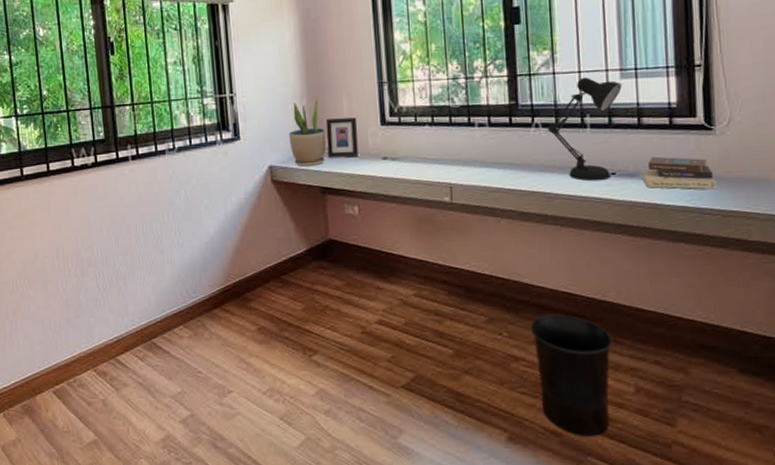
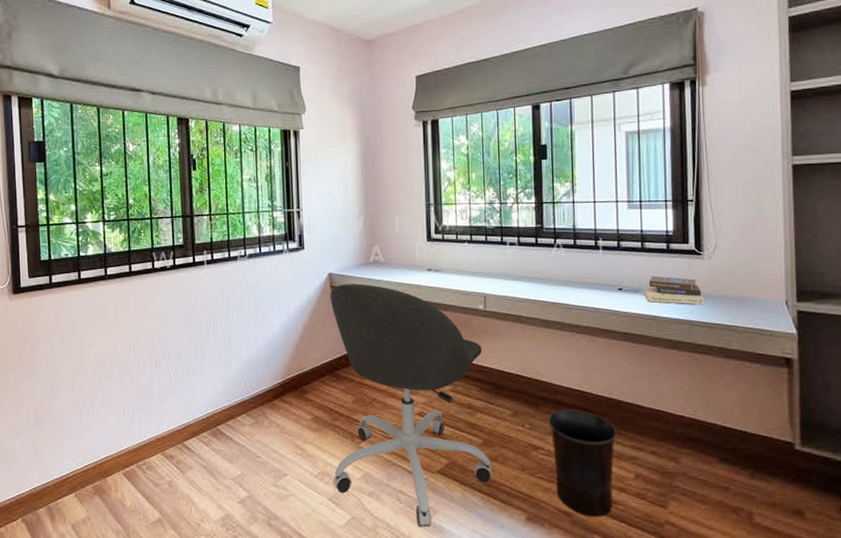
office chair: none [271,176,466,449] -> present [329,284,493,527]
potted plant: present [288,96,327,167] -> none [347,214,380,275]
picture frame: present [325,117,359,157] -> none [379,233,407,268]
desk lamp: present [548,77,622,182] -> none [567,206,629,295]

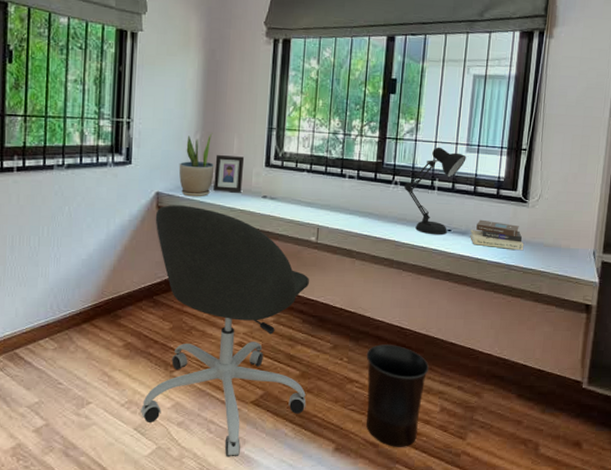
potted plant: none [347,214,380,275] -> present [178,133,215,197]
picture frame: none [379,233,407,268] -> present [213,155,245,193]
desk lamp: none [567,206,629,295] -> present [404,147,466,236]

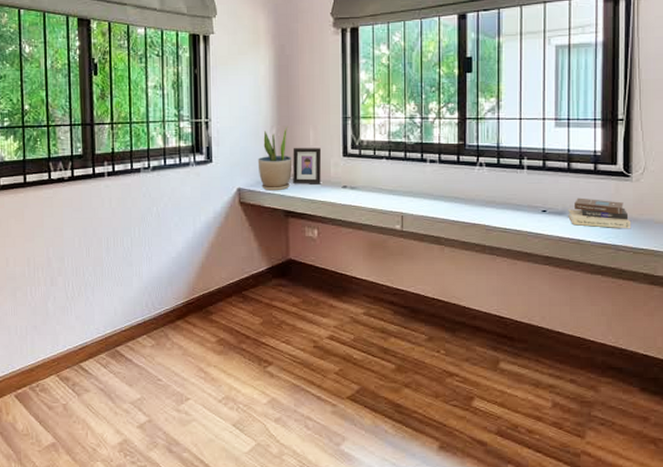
office chair: present [141,205,309,457] -> none [238,200,405,455]
waste bin: present [366,344,429,447] -> none [465,335,535,446]
desk lamp: present [404,147,466,236] -> none [490,123,556,217]

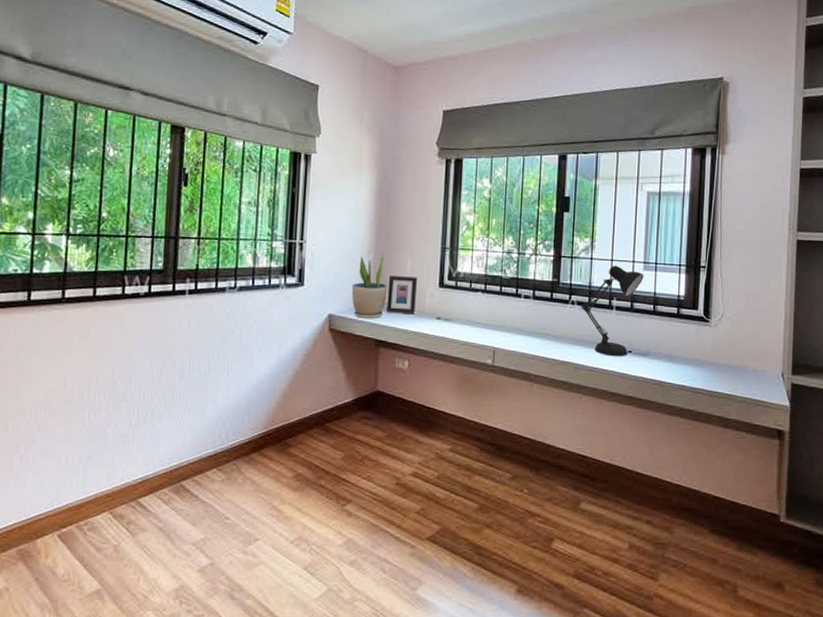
desk lamp: none [490,123,556,217] -> present [582,265,644,357]
books: present [568,197,631,229] -> none [652,340,709,373]

